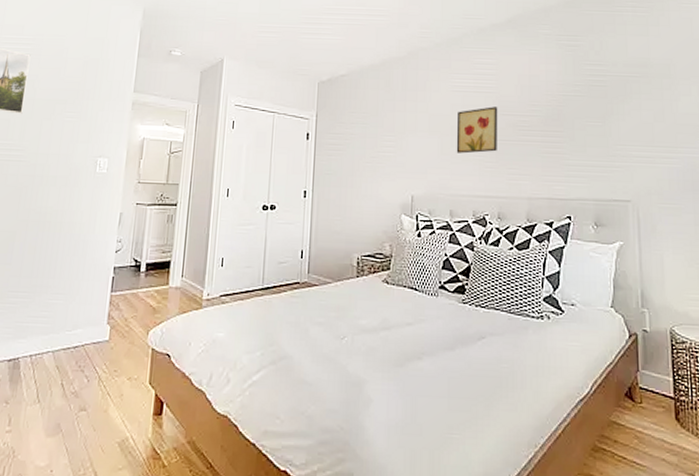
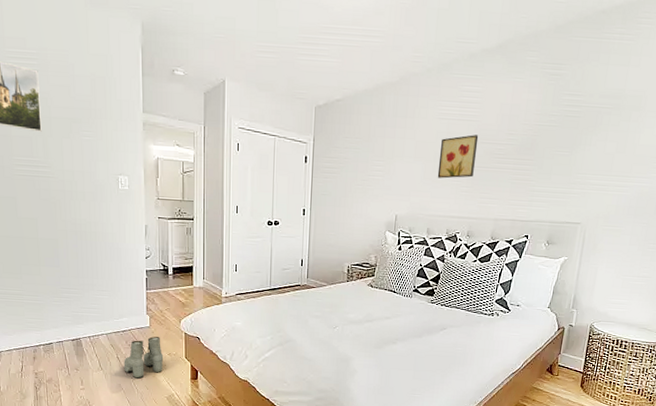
boots: none [67,354,122,415] -> present [124,336,164,379]

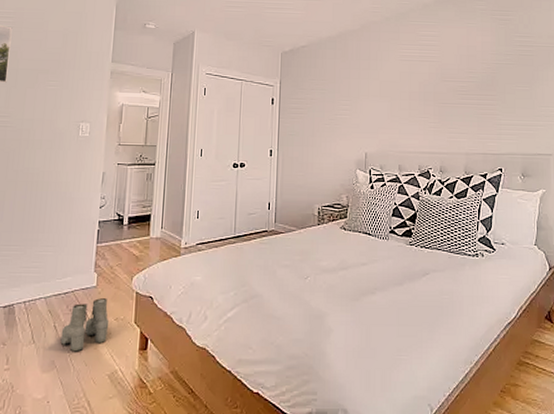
wall art: present [437,135,479,179] -> none [404,74,441,115]

